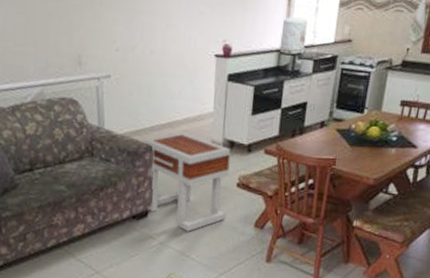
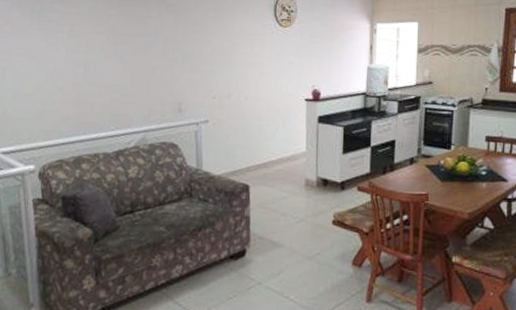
side table: present [144,132,231,232] -> none [240,172,325,271]

